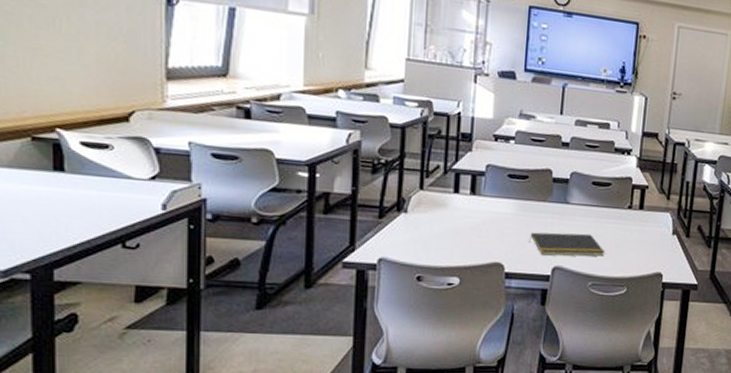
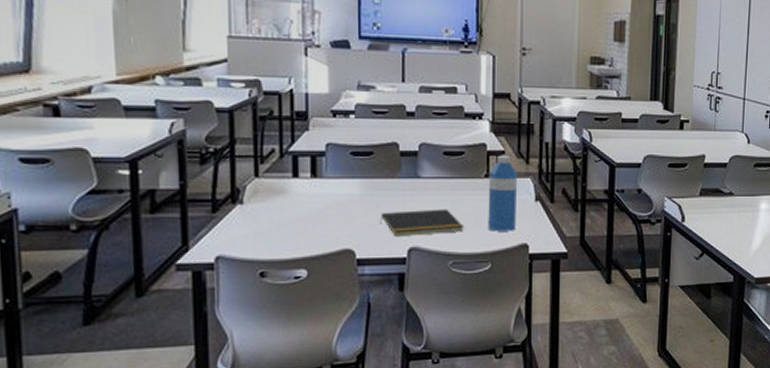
water bottle: none [626,189,659,260] -> present [488,155,518,232]

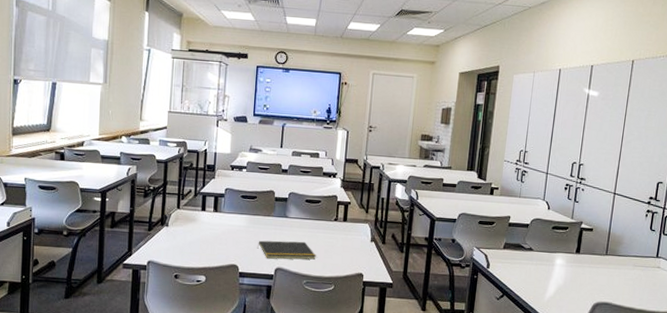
water bottle: present [488,155,518,232] -> none [334,205,359,263]

